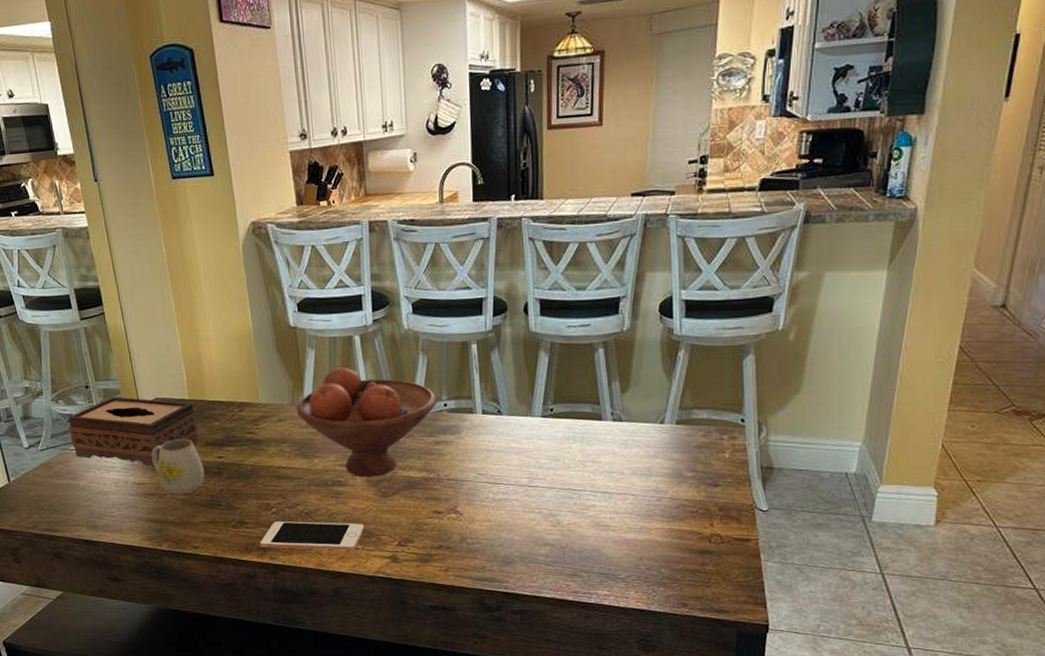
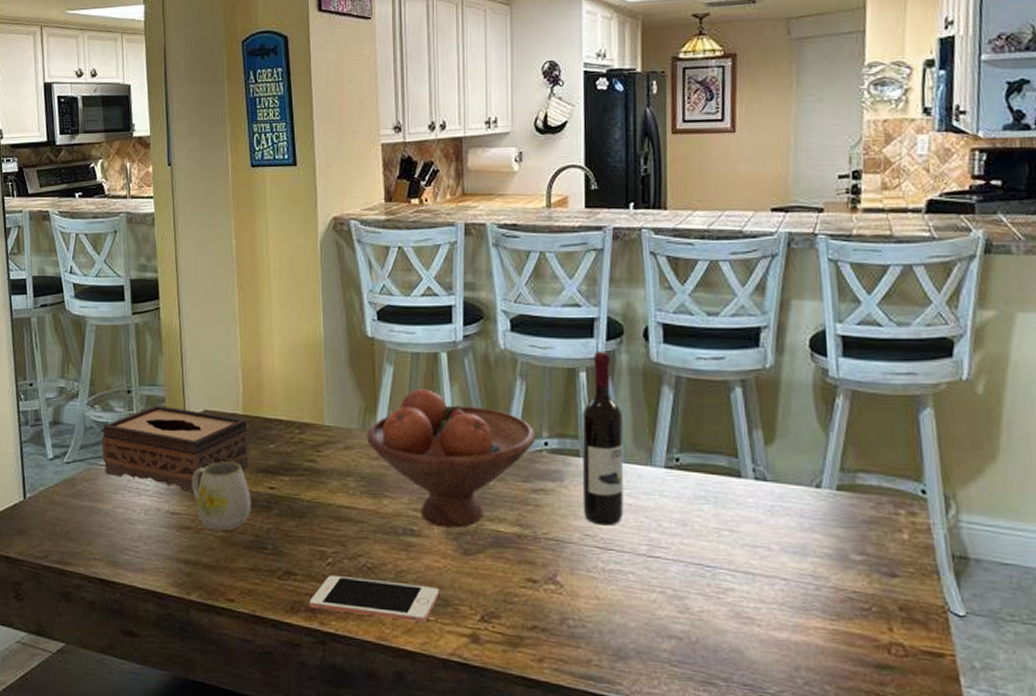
wine bottle: none [474,325,509,466] -> present [582,350,624,526]

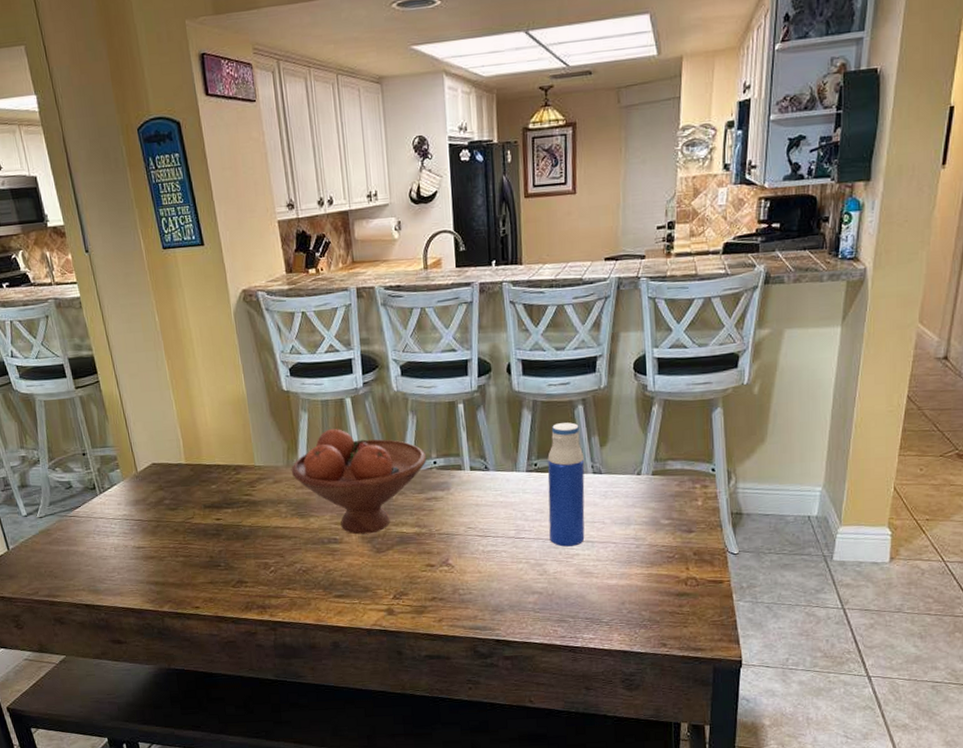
tissue box: present [101,405,250,492] -> none [66,463,197,530]
mug: present [192,461,251,531] -> none [150,502,203,557]
cell phone: present [309,574,440,622] -> none [260,578,361,606]
wine bottle: present [582,350,624,526] -> none [461,385,497,520]
water bottle: none [693,408,744,577] -> present [547,422,585,547]

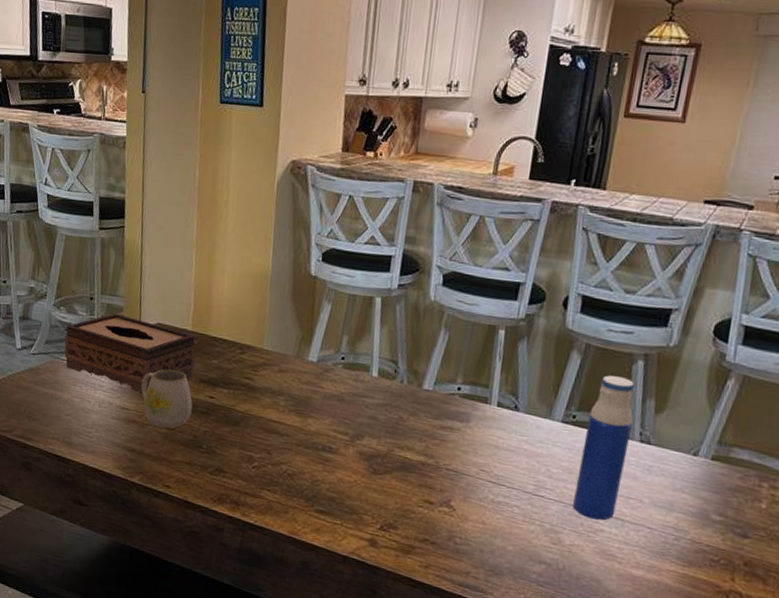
tissue box: none [66,463,197,530] -> present [64,313,196,392]
mug: none [150,502,203,557] -> present [141,369,193,428]
fruit bowl: present [291,429,427,535] -> none [299,327,452,451]

